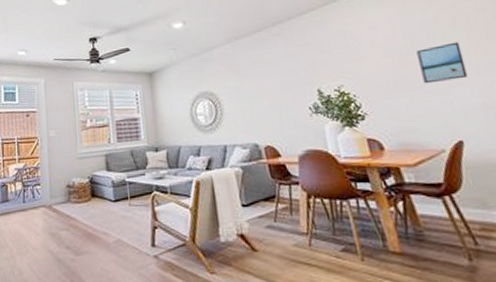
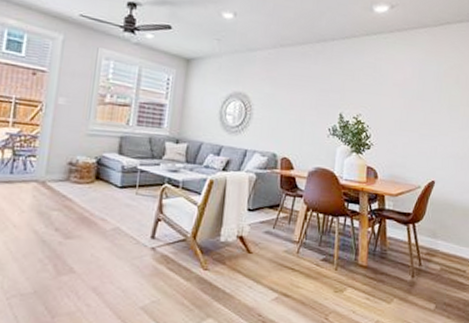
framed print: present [416,41,468,84] -> none [422,97,456,130]

